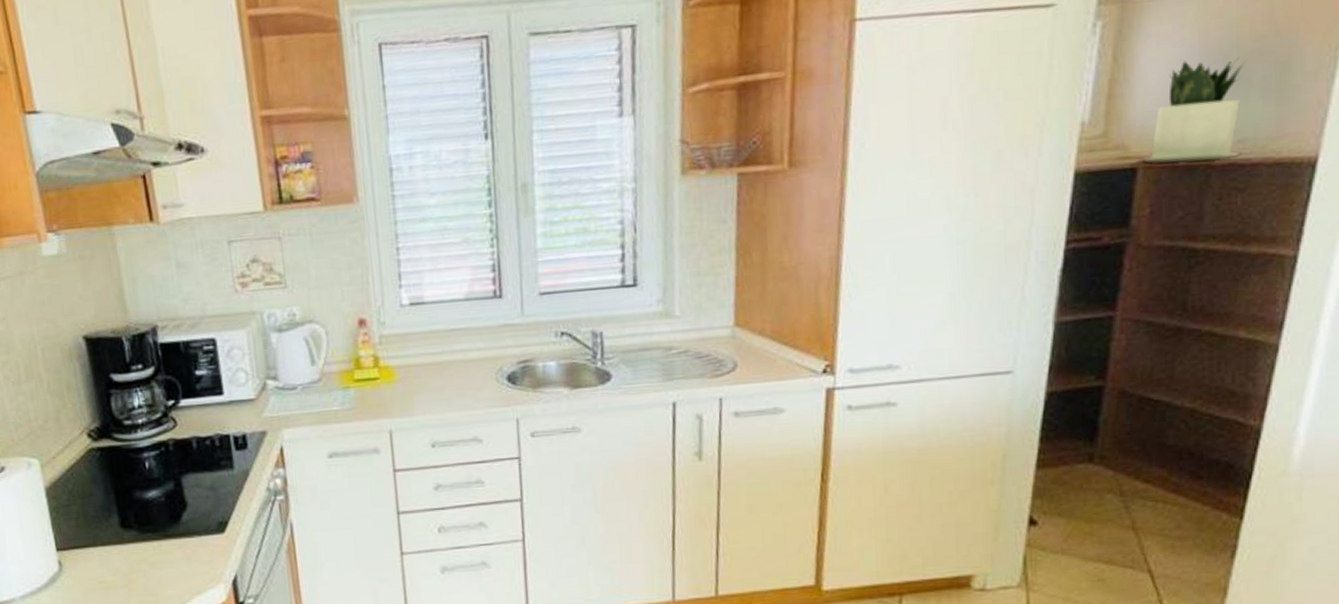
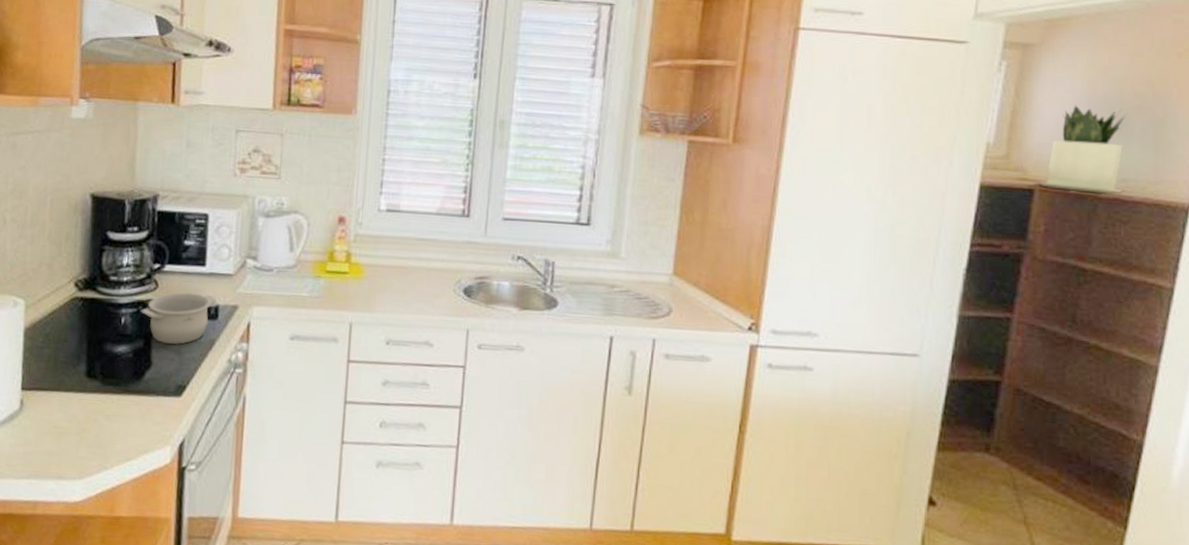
cooking pot: none [164,424,243,482] -> present [141,291,217,344]

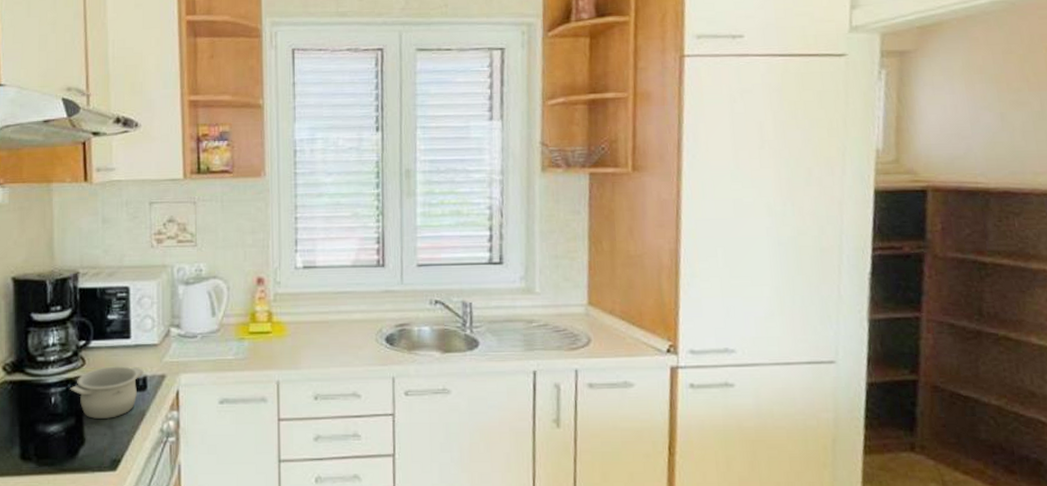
planter: present [1039,105,1128,196] -> none [931,105,1012,189]

